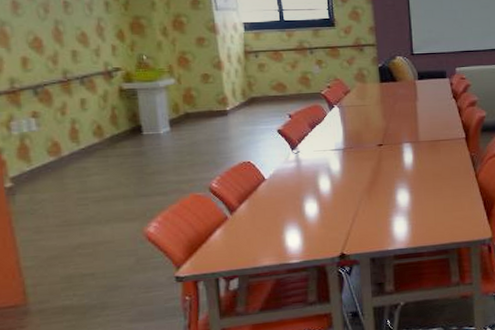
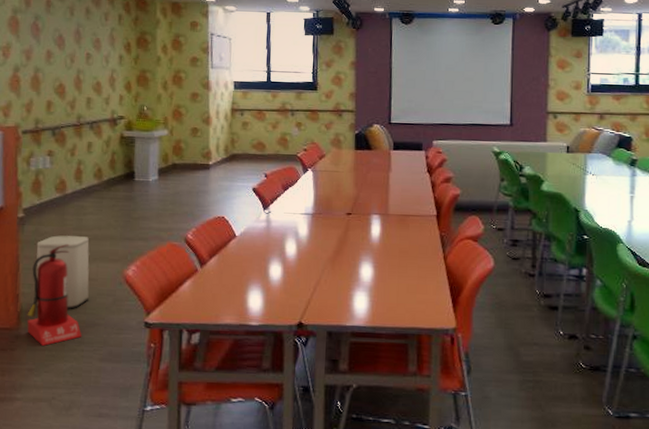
fire extinguisher: none [32,209,105,318] -> present [27,244,82,346]
pedal bin: none [33,198,107,276] -> present [36,235,90,309]

